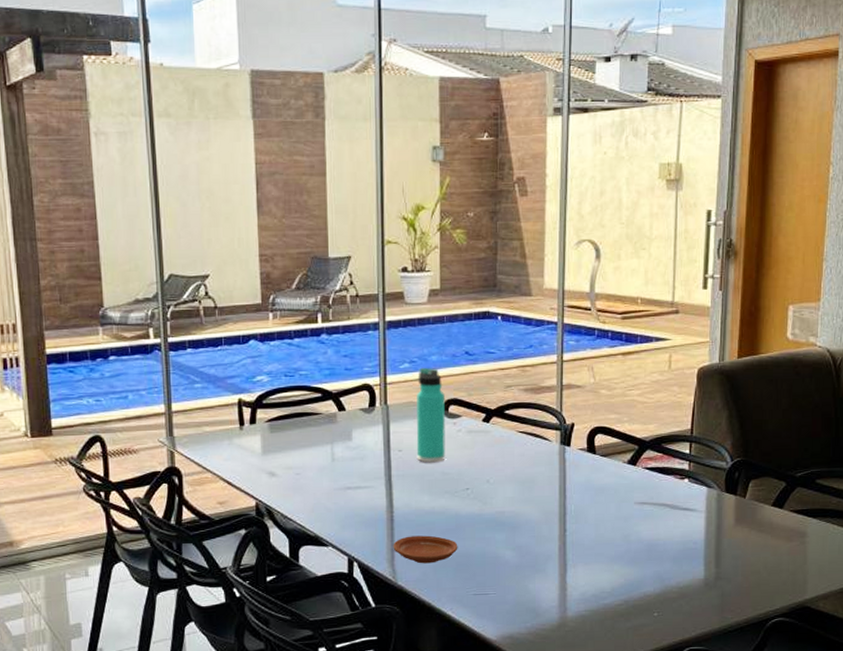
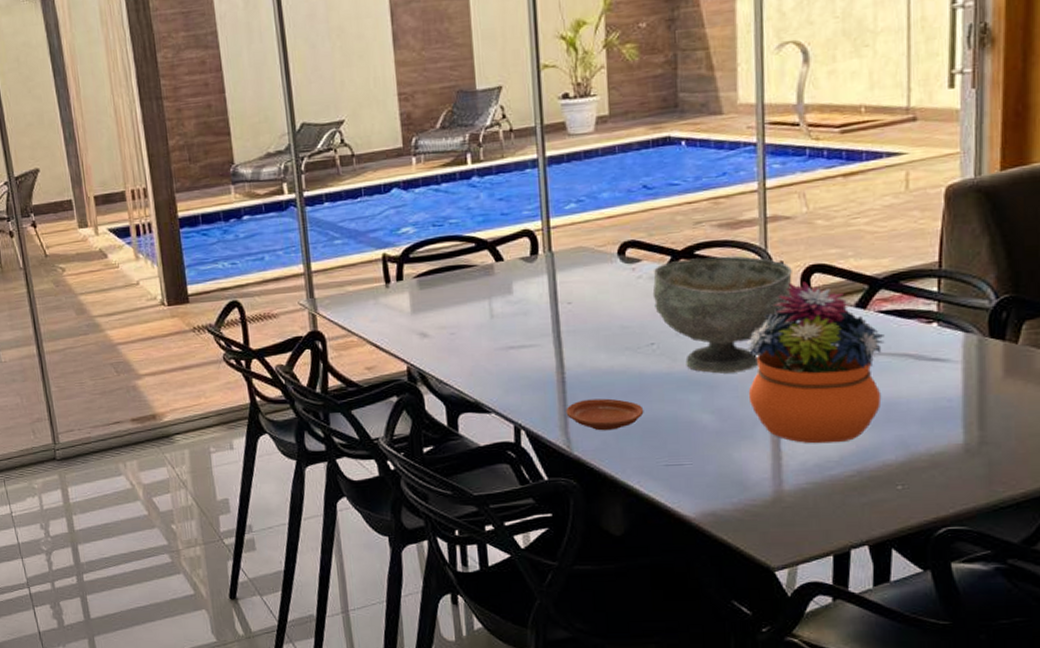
thermos bottle: present [416,367,445,463] -> none [586,206,624,316]
decorative bowl: none [469,416,581,516] -> present [652,256,792,374]
flower arrangement: none [542,441,649,578] -> present [746,281,885,444]

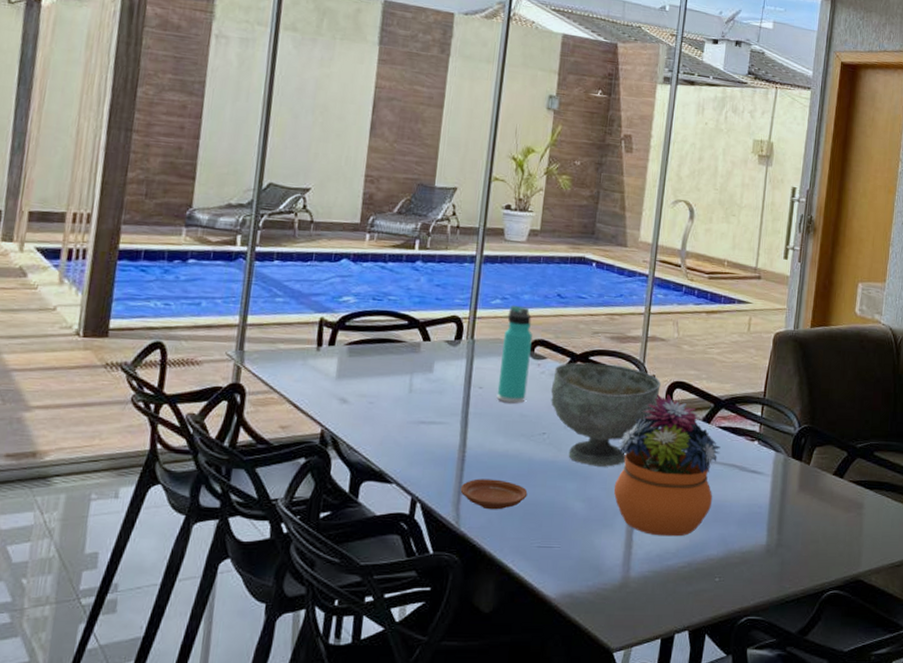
thermos bottle: none [586,206,624,316] -> present [496,305,532,404]

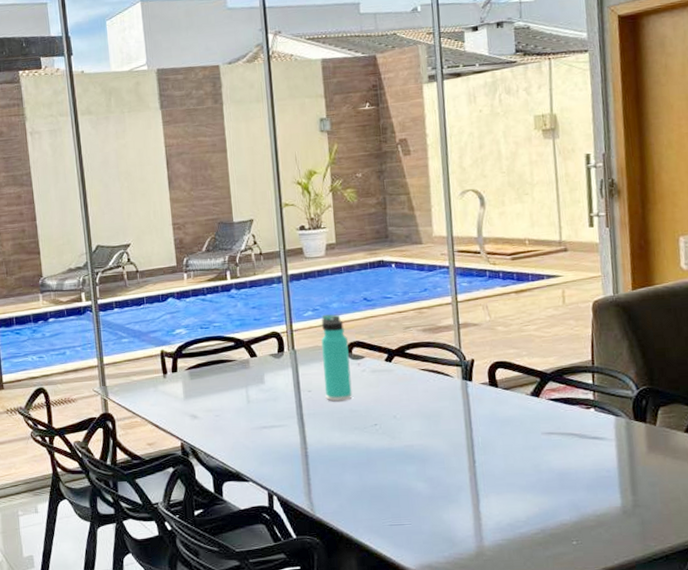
plate: present [460,478,528,510] -> none [309,469,371,497]
decorative bowl: present [551,362,661,467] -> none [374,354,482,449]
flower arrangement: present [613,394,721,537] -> none [448,375,556,507]

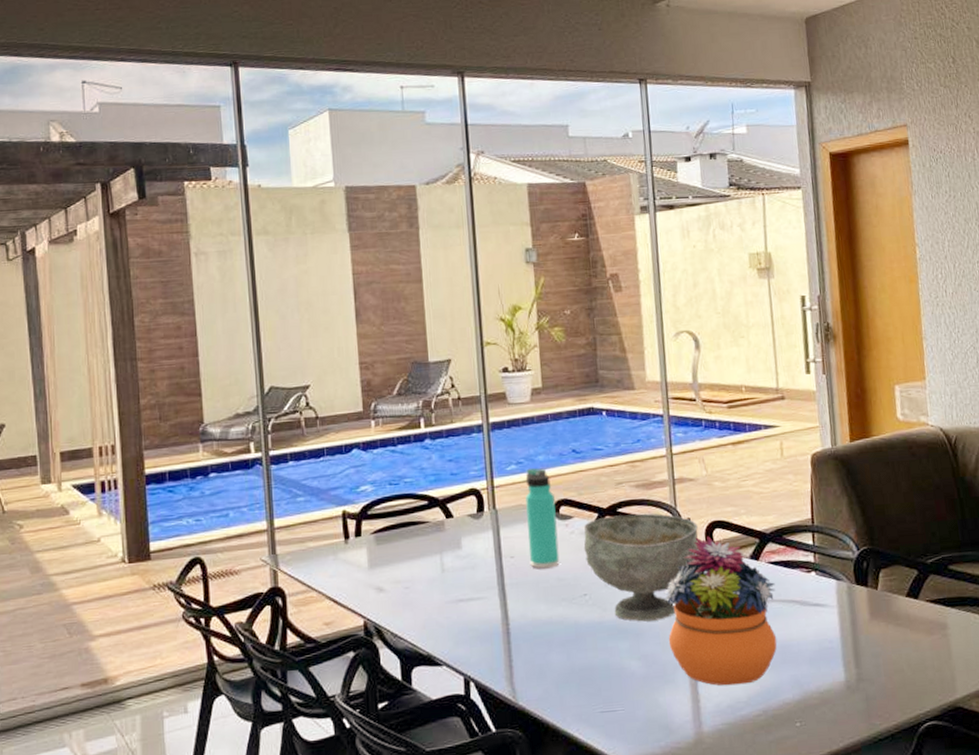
decorative bowl: none [374,354,482,449] -> present [583,513,699,622]
flower arrangement: none [448,375,556,507] -> present [664,536,777,686]

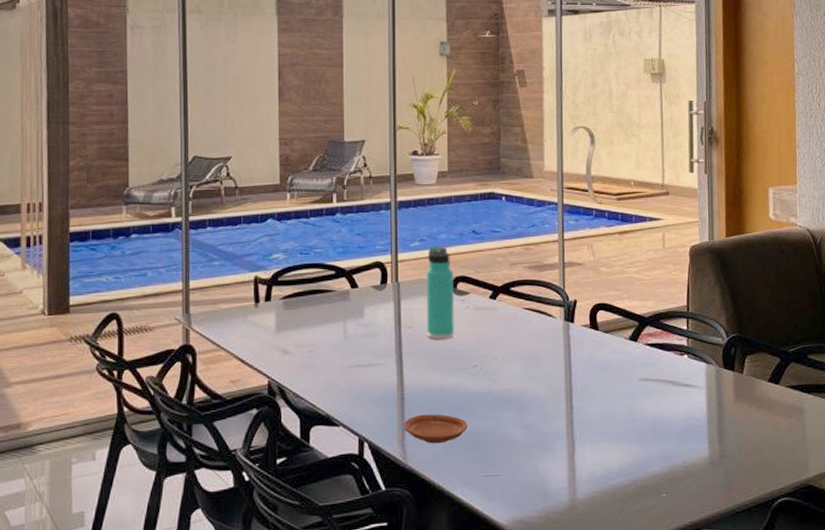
plate: none [511,648,580,681] -> present [403,414,468,444]
decorative bowl: present [583,513,699,622] -> none [477,293,583,394]
flower arrangement: present [664,536,777,686] -> none [548,317,651,457]

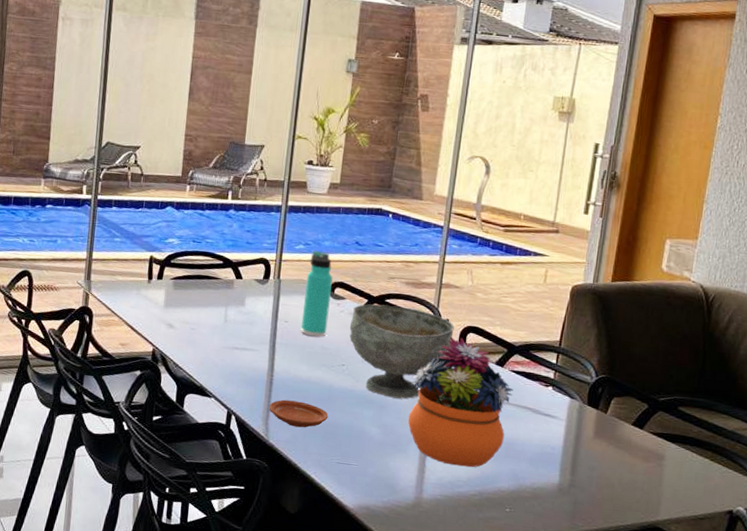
decorative bowl: none [477,293,583,394] -> present [349,303,454,399]
flower arrangement: none [548,317,651,457] -> present [408,336,513,468]

